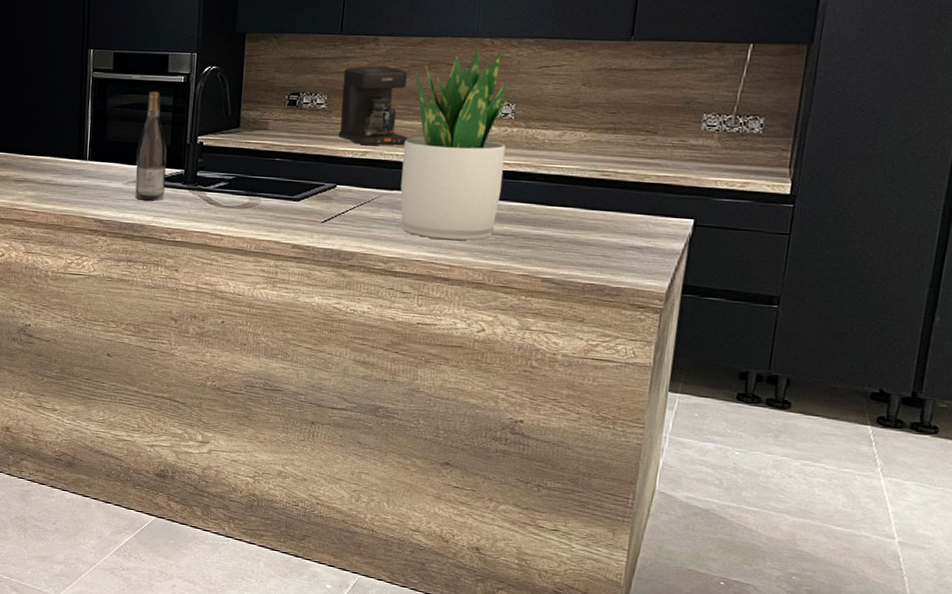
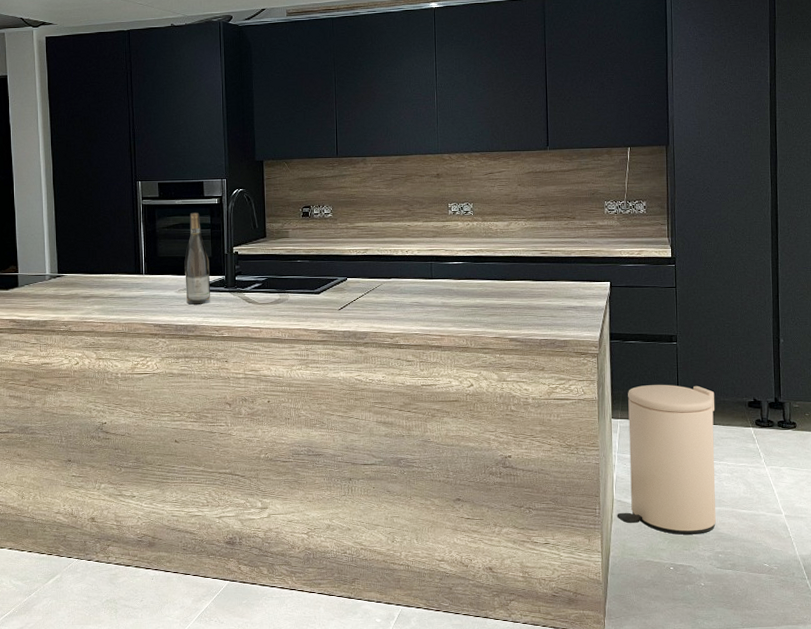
coffee maker: present [338,66,408,146] -> none [343,181,397,245]
planter: present [400,47,514,241] -> none [395,162,471,315]
pedal bin: none [656,355,823,548] -> present [617,385,716,535]

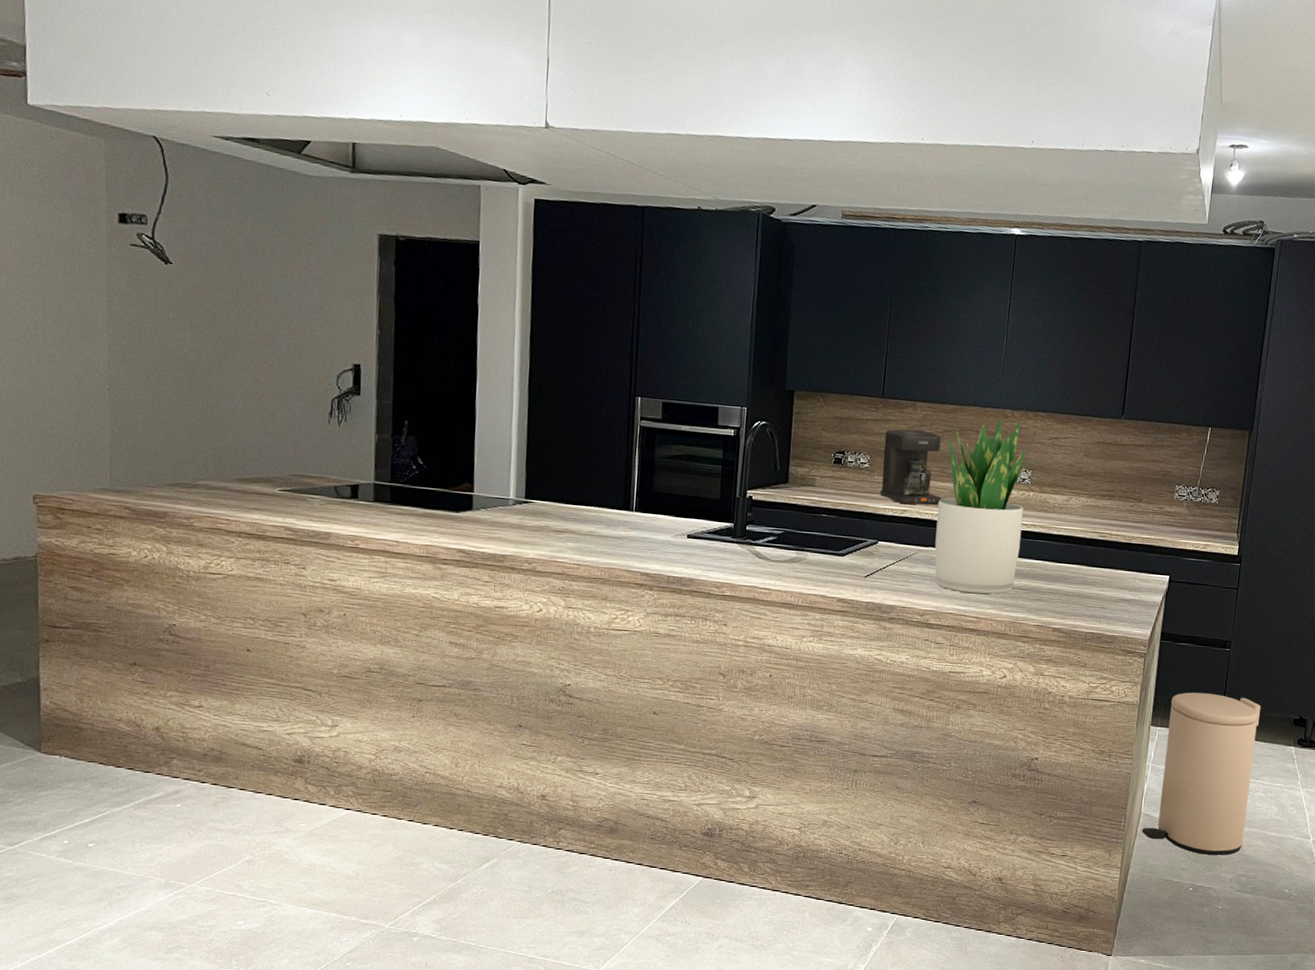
wine bottle: present [184,212,211,305] -> none [683,442,717,555]
coffee maker: none [343,181,397,245] -> present [880,429,942,505]
planter: none [395,162,471,315] -> present [934,417,1030,594]

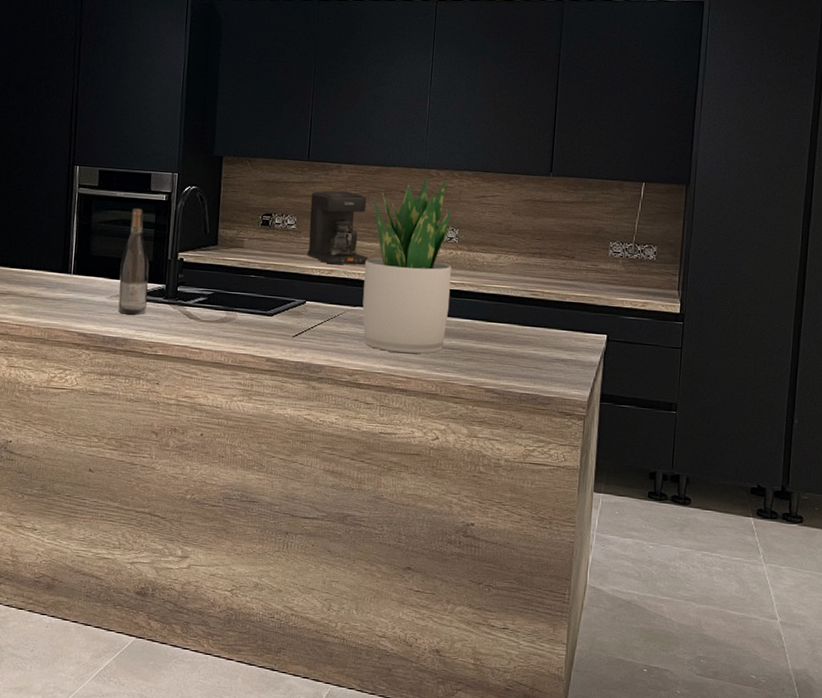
wine bottle: none [683,442,717,555] -> present [118,208,149,315]
pedal bin: present [1142,692,1261,855] -> none [588,457,714,635]

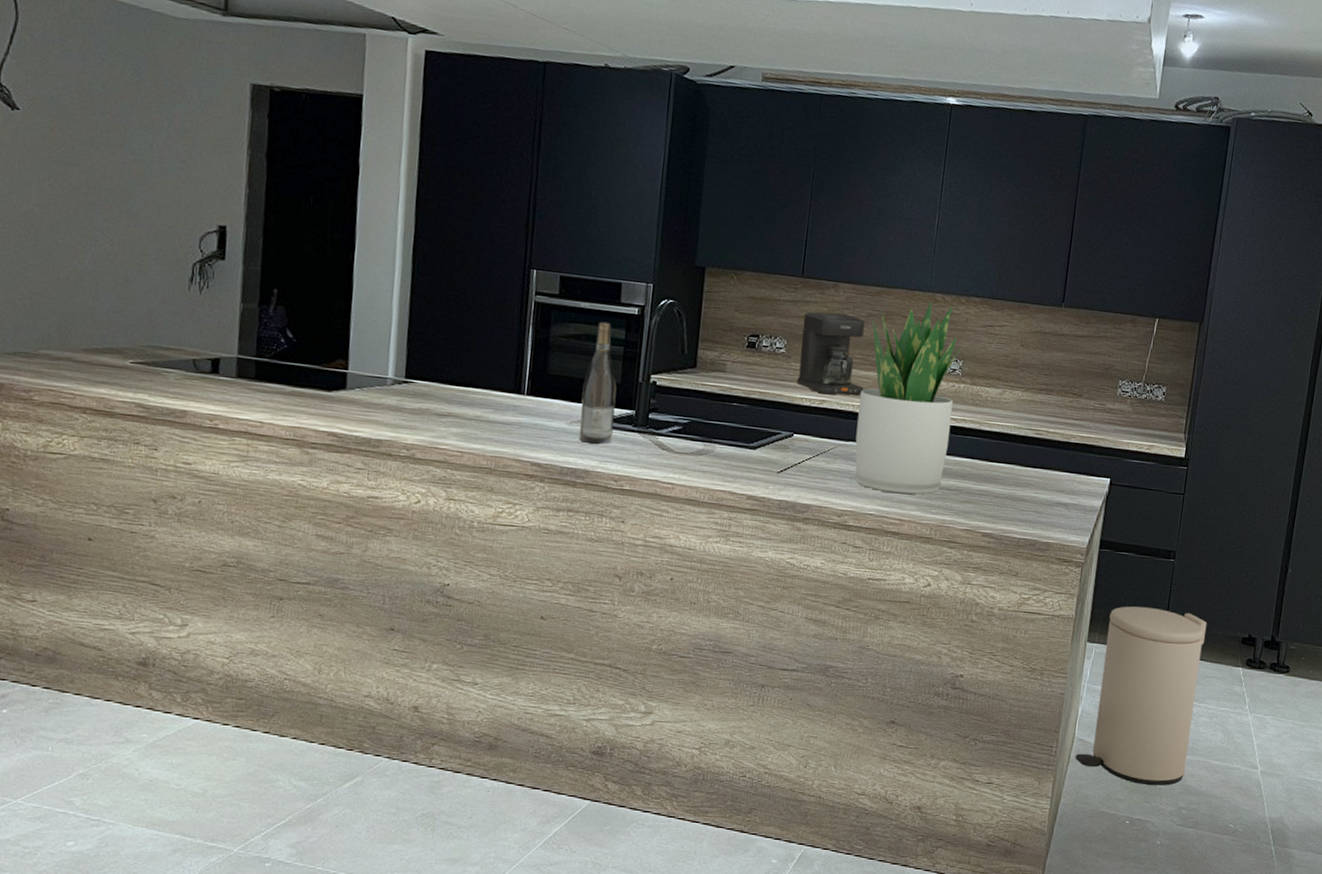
pedal bin: none [588,457,714,635] -> present [1075,606,1207,786]

